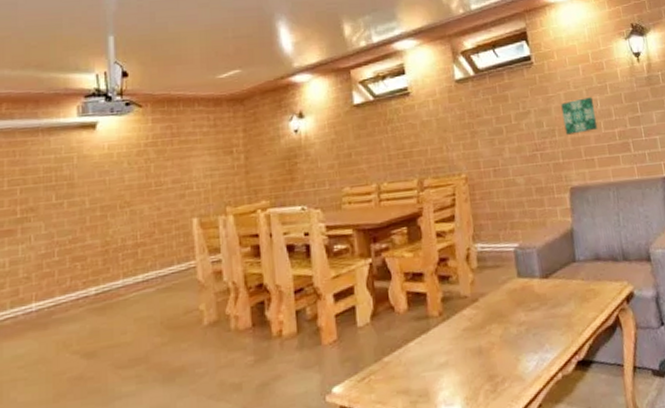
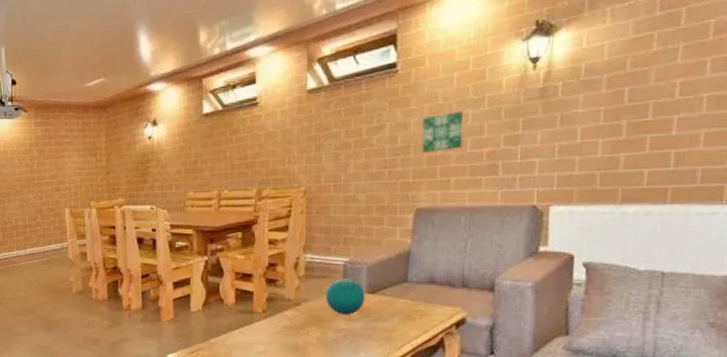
decorative orb: none [501,265,541,306] -> present [326,279,366,315]

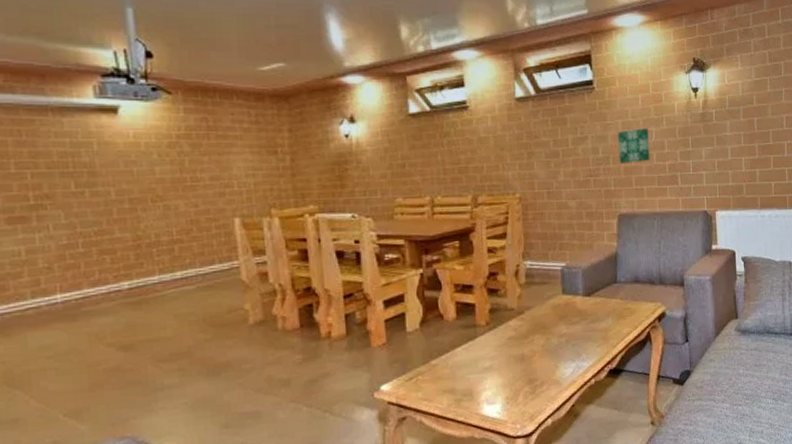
decorative orb: present [326,279,366,315] -> none [547,283,583,320]

